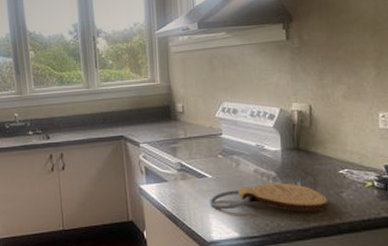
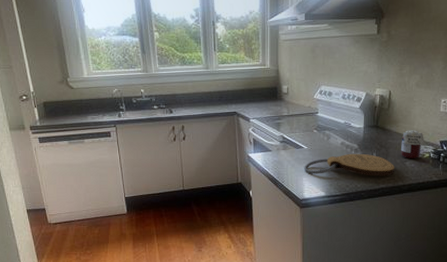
jar: none [332,152,365,188] -> present [401,130,425,158]

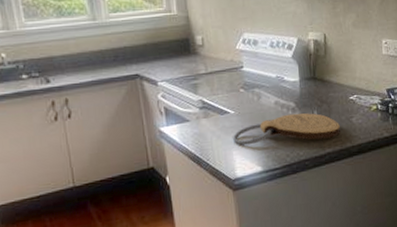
jar: present [401,130,425,158] -> none [344,78,371,114]

